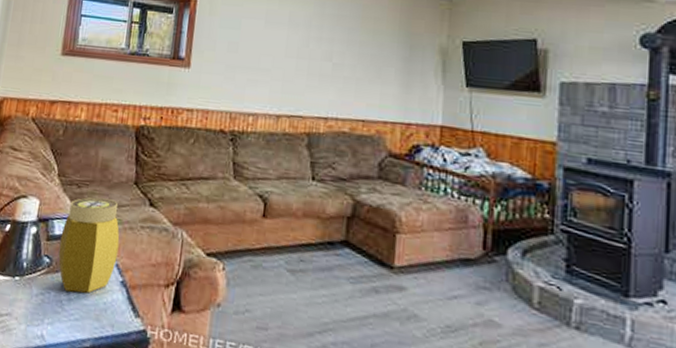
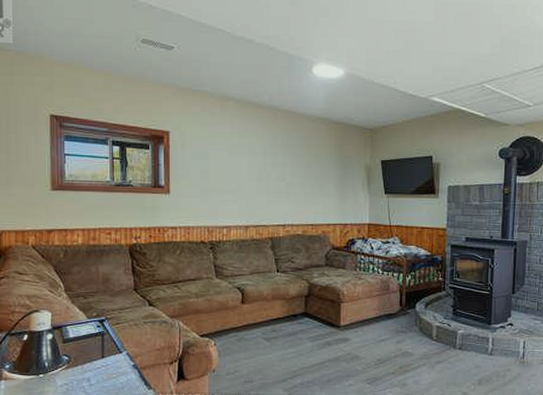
jar: present [58,197,120,293] -> none [75,304,127,379]

